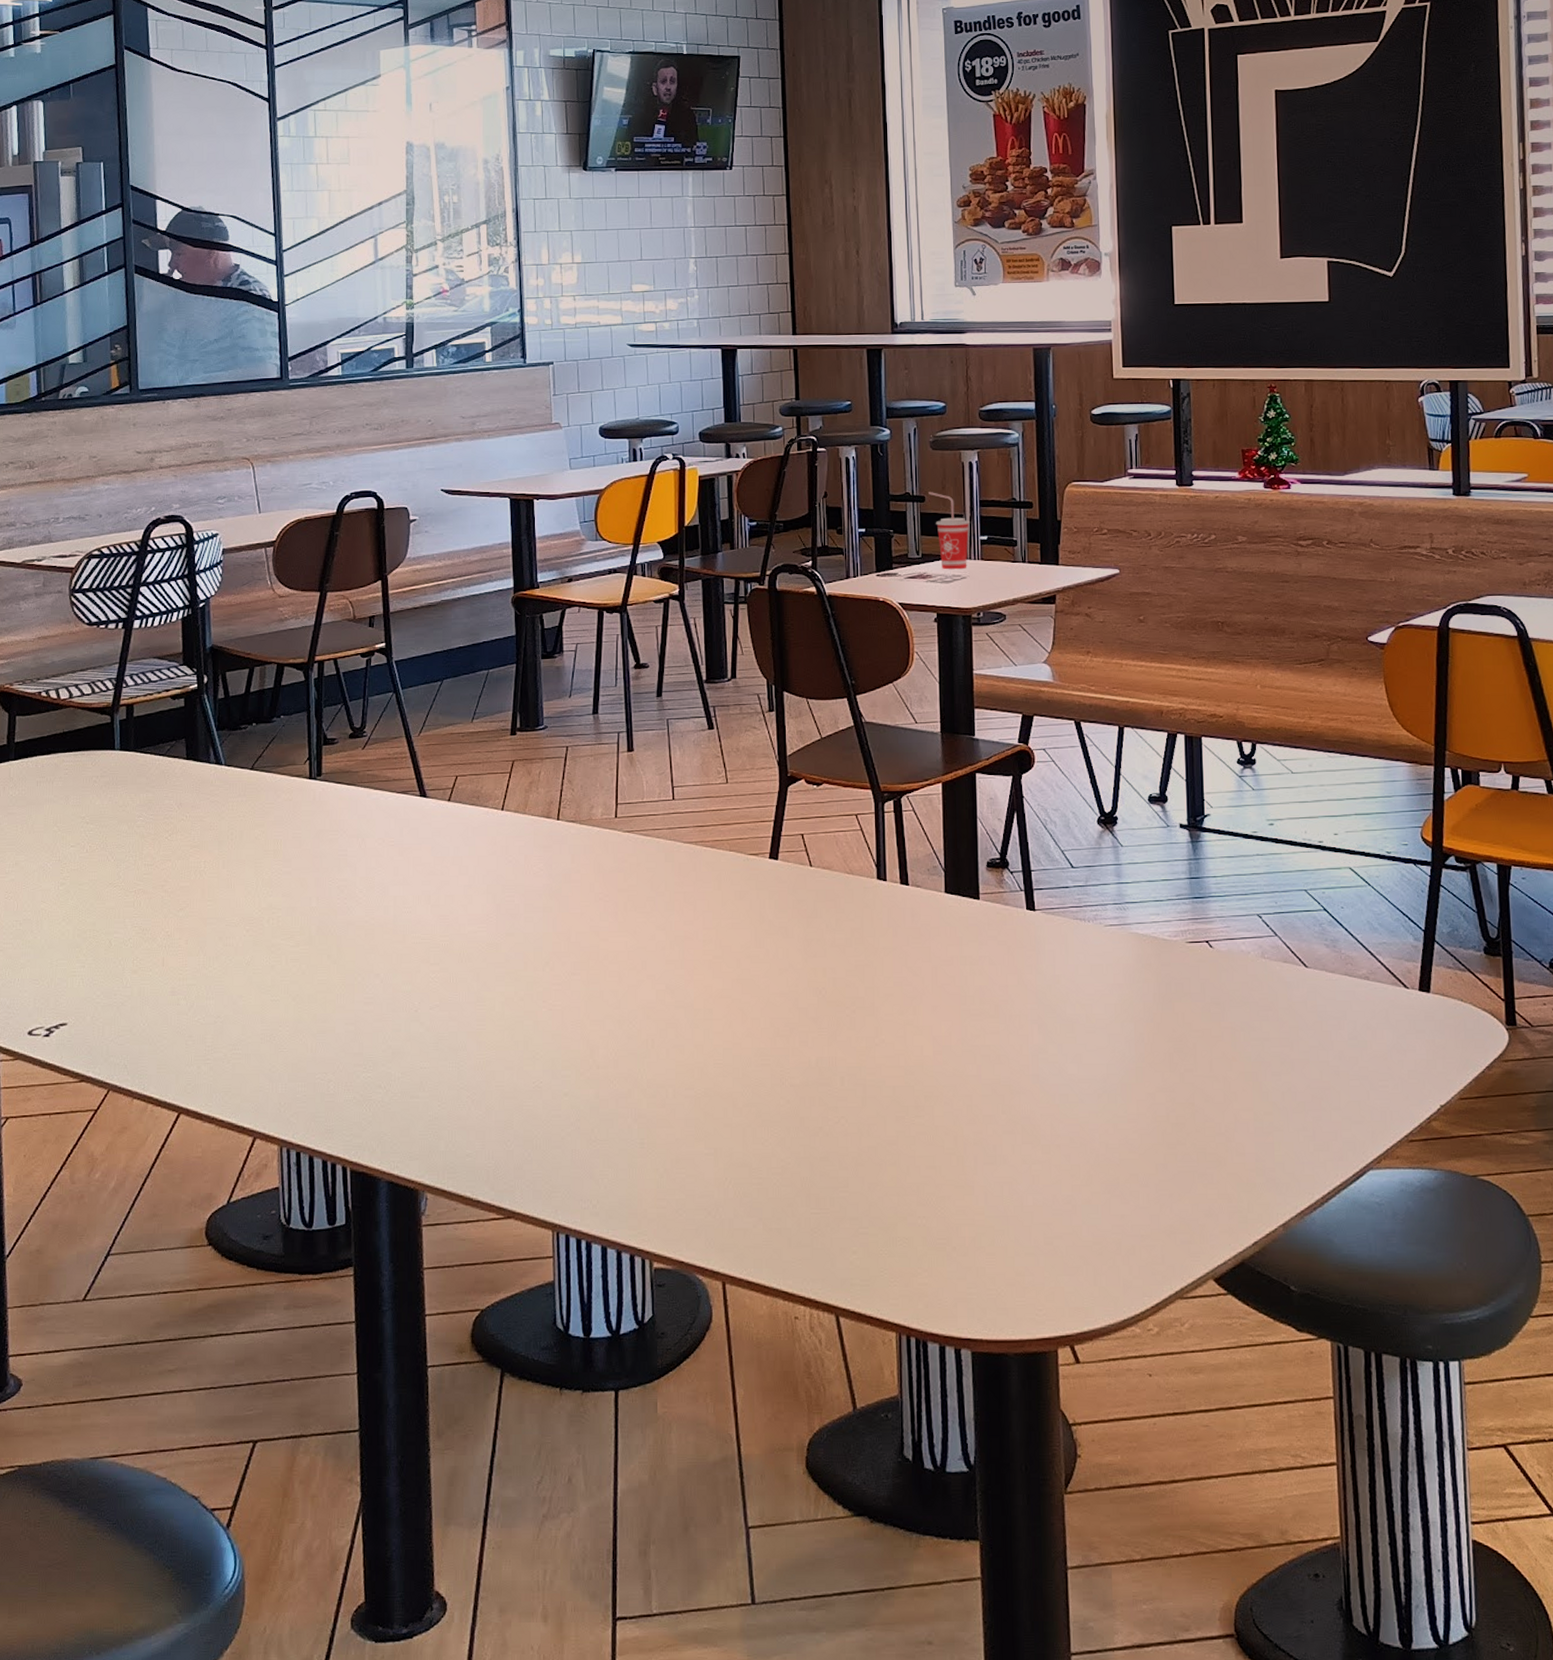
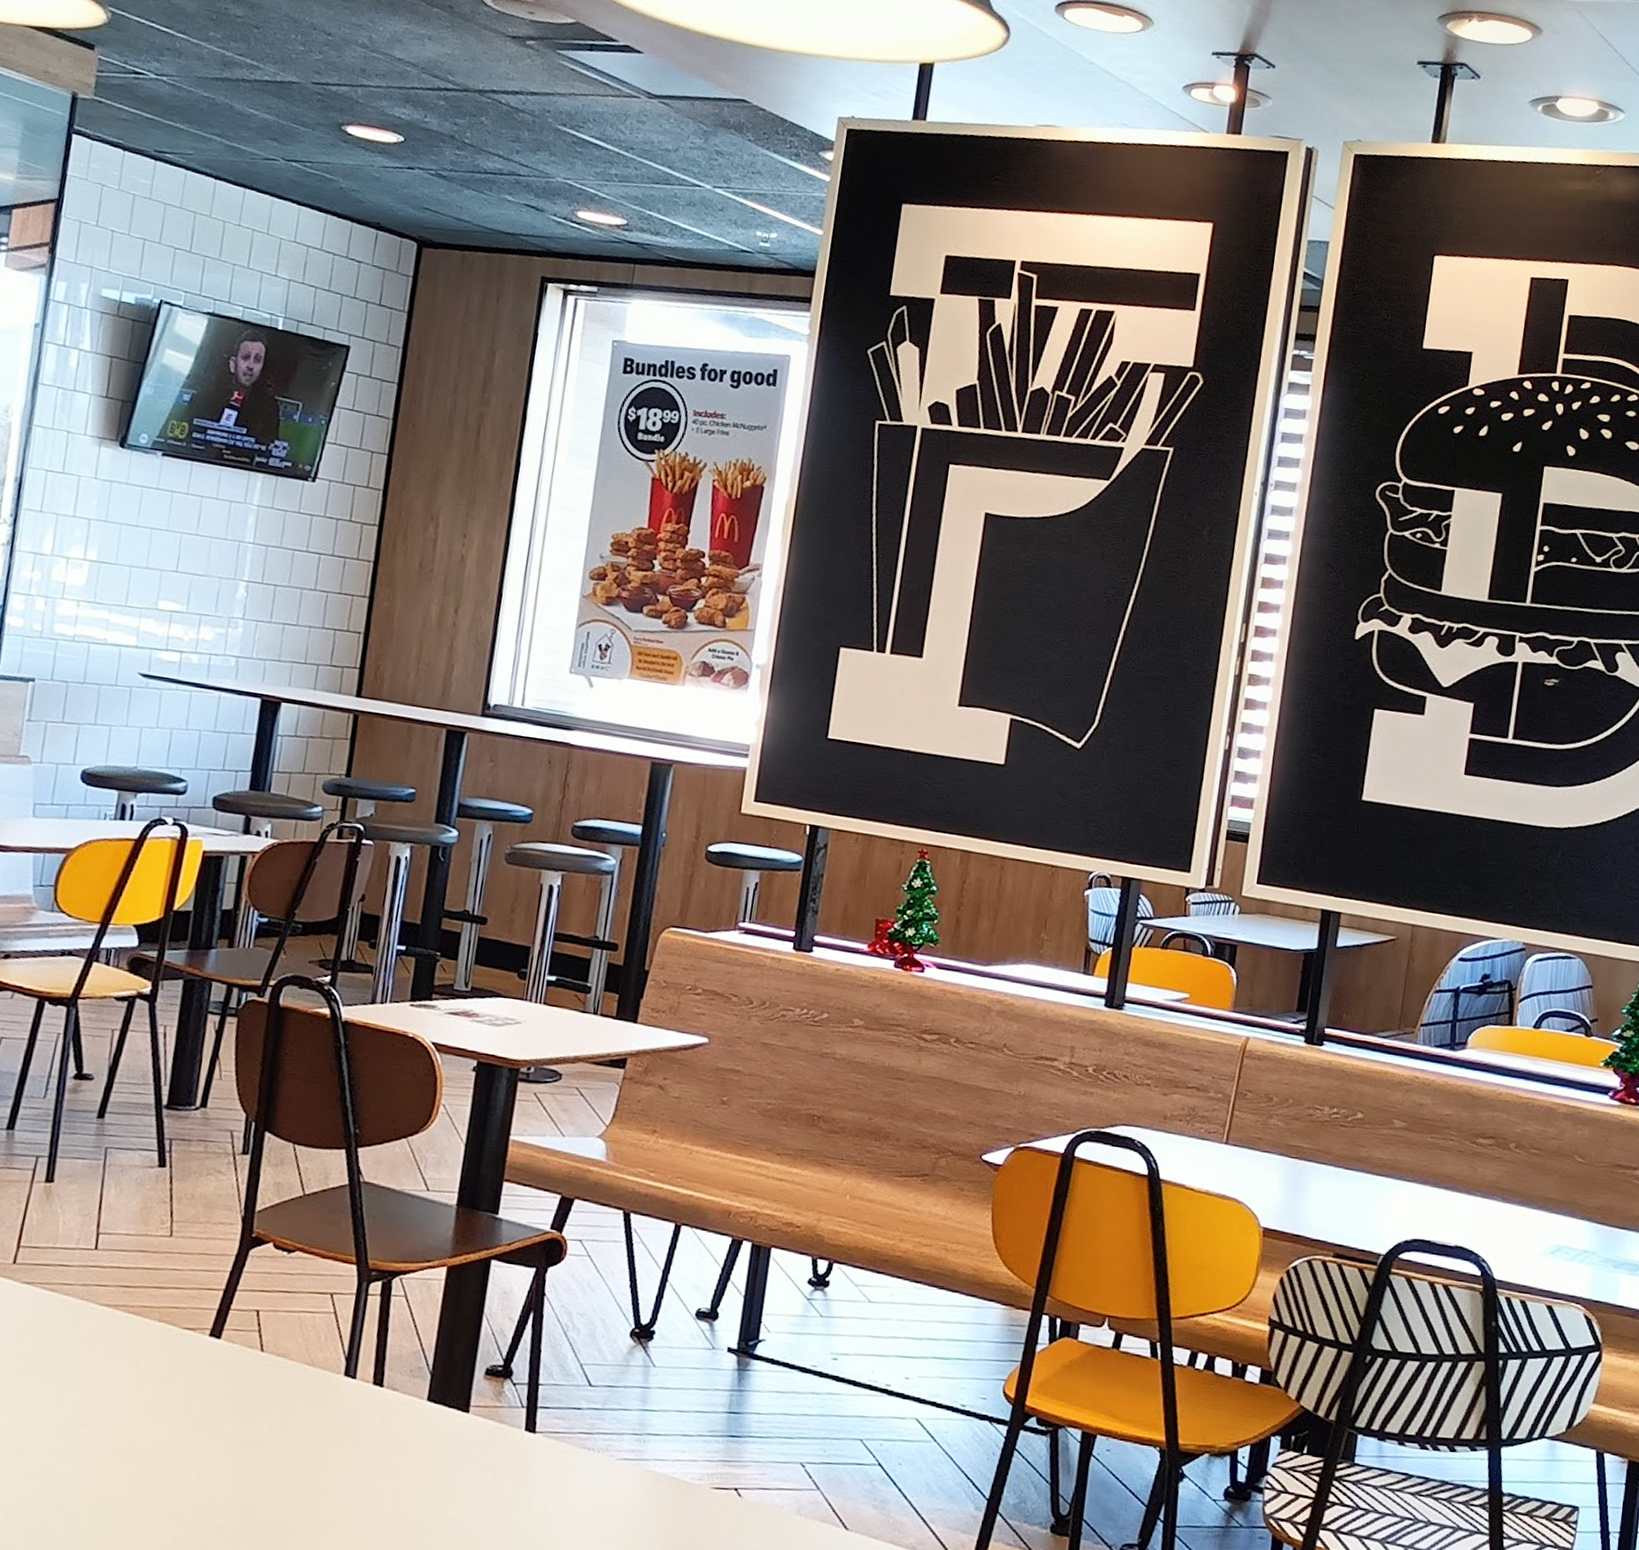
beverage cup: present [928,492,970,570] -> none [493,913,538,1013]

